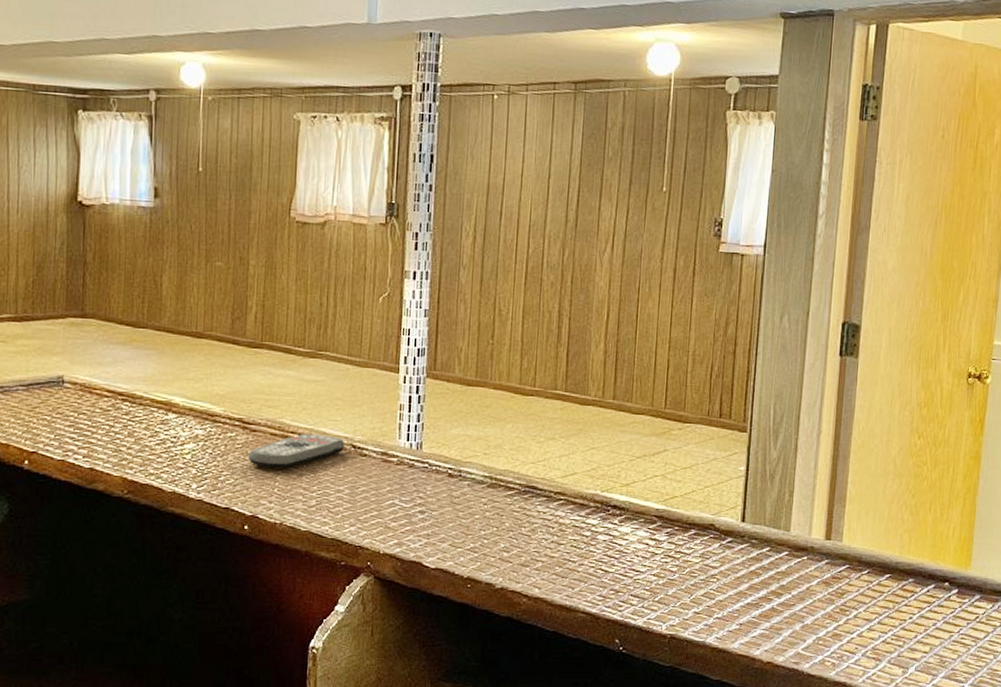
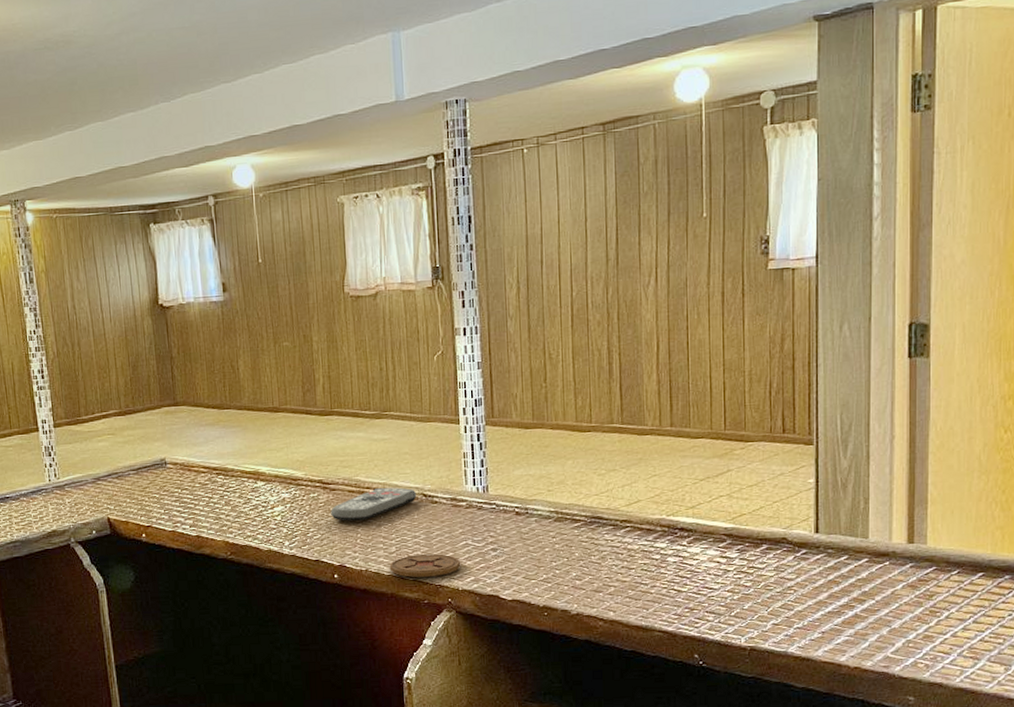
coaster: none [306,511,385,537] -> present [389,554,461,578]

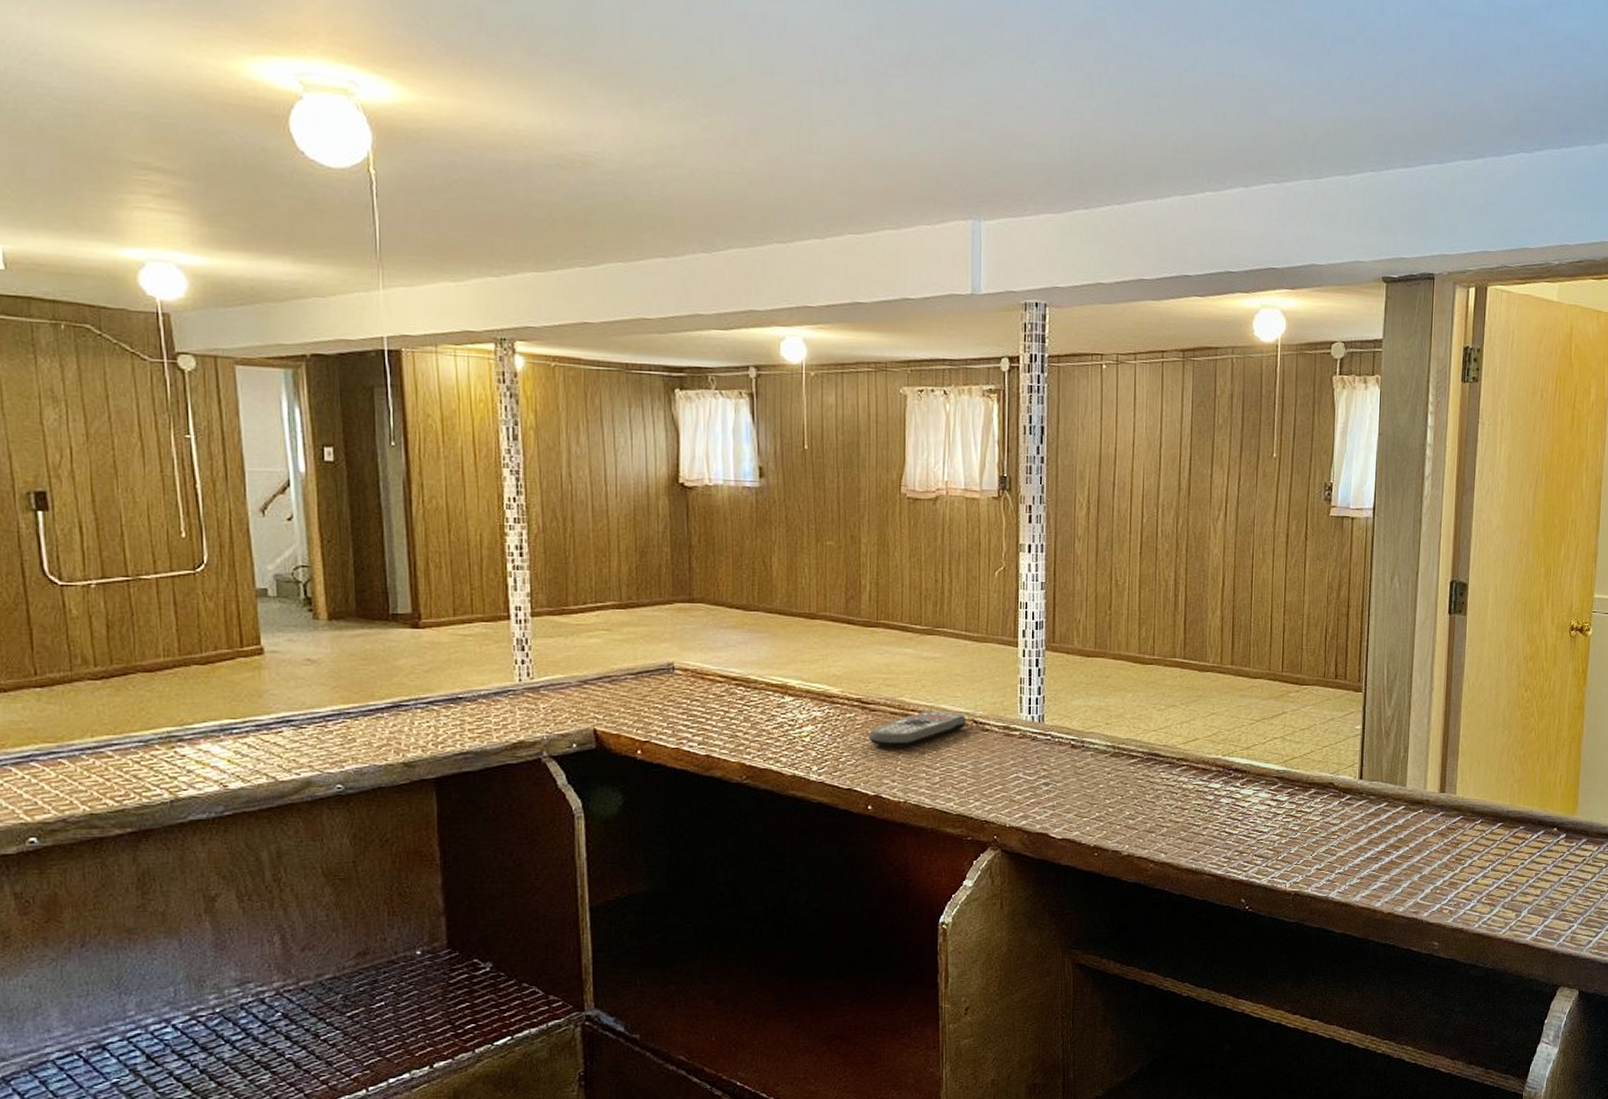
coaster: present [389,554,461,578] -> none [931,786,1010,812]

